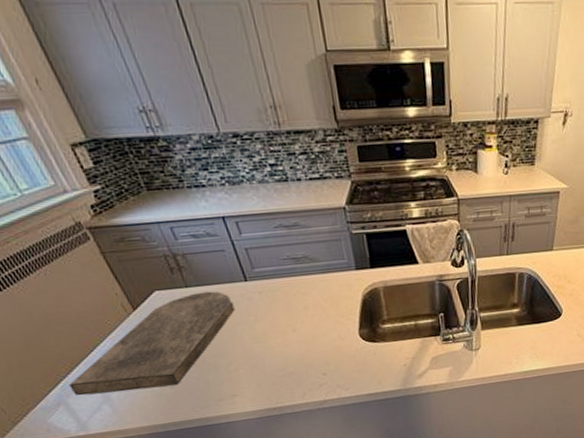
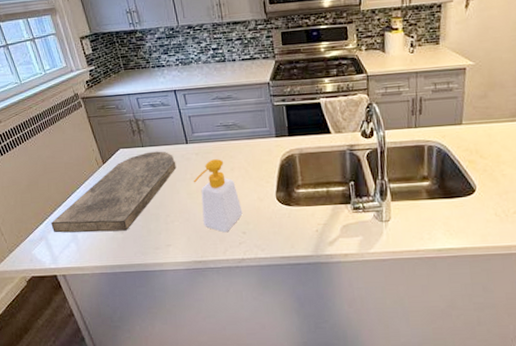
soap bottle: none [258,297,322,376] -> present [193,159,243,233]

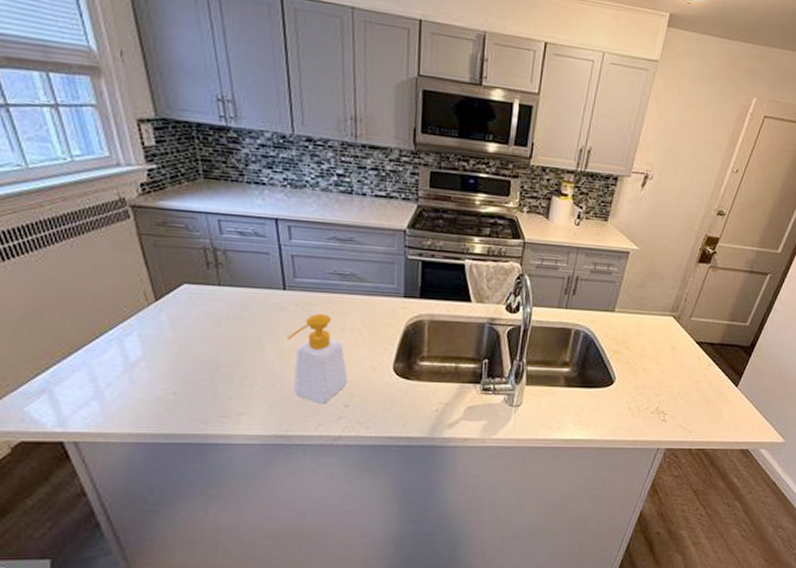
cutting board: present [51,151,177,233] -> none [61,293,266,391]

